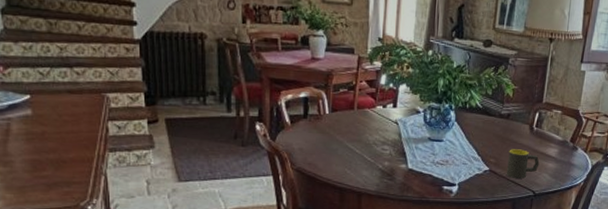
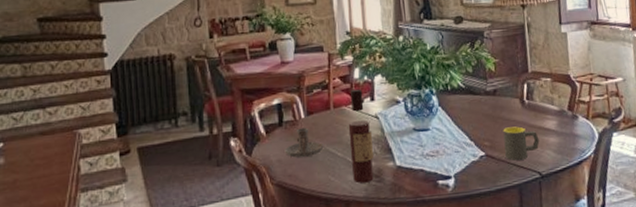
candle holder: none [307,122,344,150] -> present [284,127,324,158]
wine bottle: none [367,94,390,179] -> present [348,88,374,184]

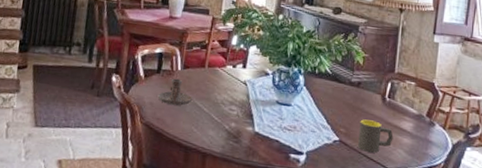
wine bottle: present [348,88,374,184] -> none [213,54,238,141]

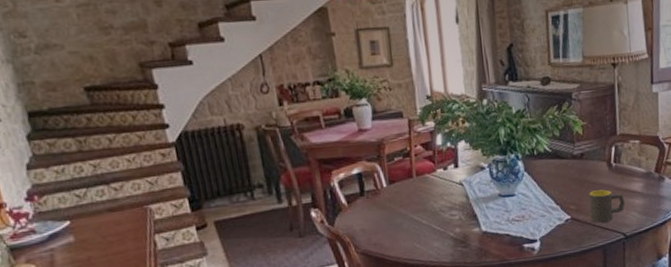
candle holder: present [157,78,193,106] -> none [368,196,408,227]

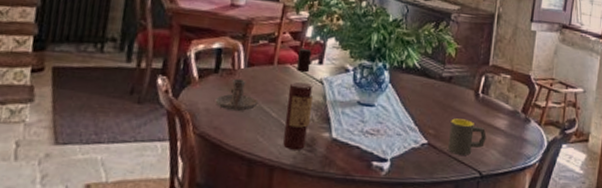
candle holder: none [368,196,408,227] -> present [215,78,259,112]
wine bottle: none [432,155,460,250] -> present [283,48,313,150]

